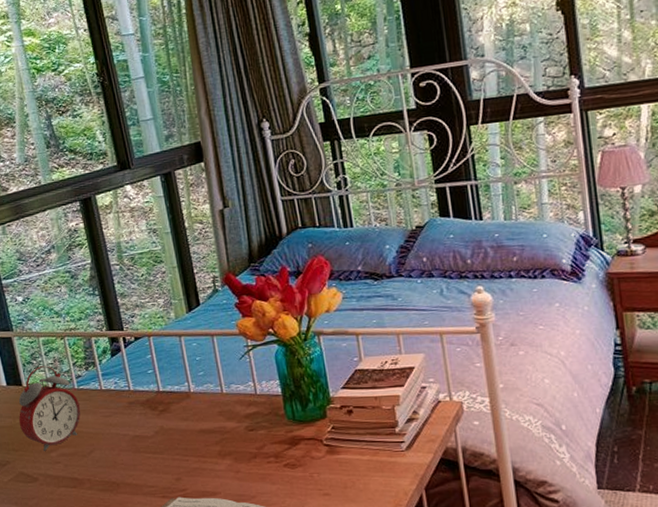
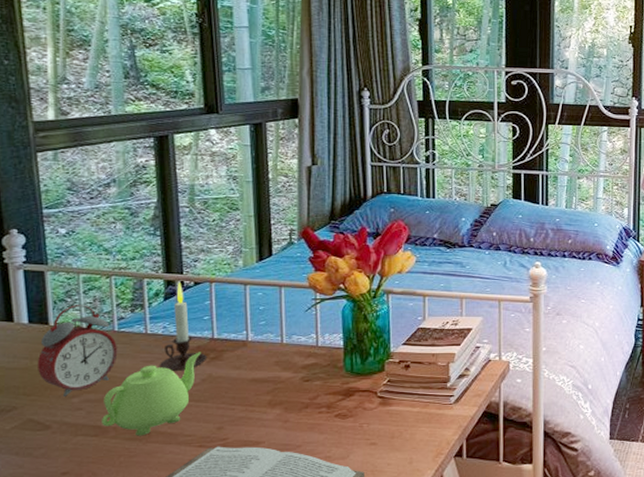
teapot: none [76,405,151,487] -> present [102,352,201,436]
candle: none [116,339,157,426] -> present [159,282,208,372]

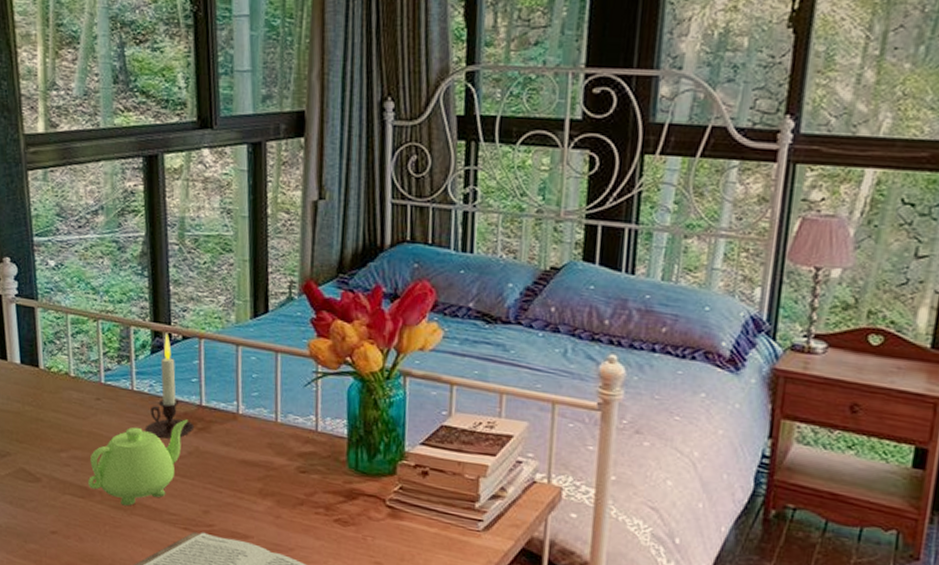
alarm clock: present [37,305,118,396] -> none [28,348,105,449]

